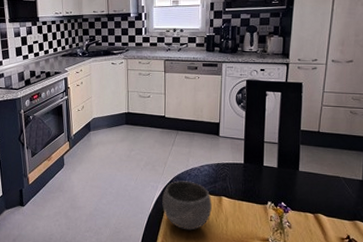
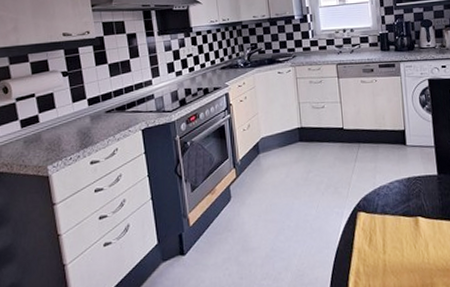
ceramic bowl: present [162,180,212,231] -> none [350,202,409,264]

